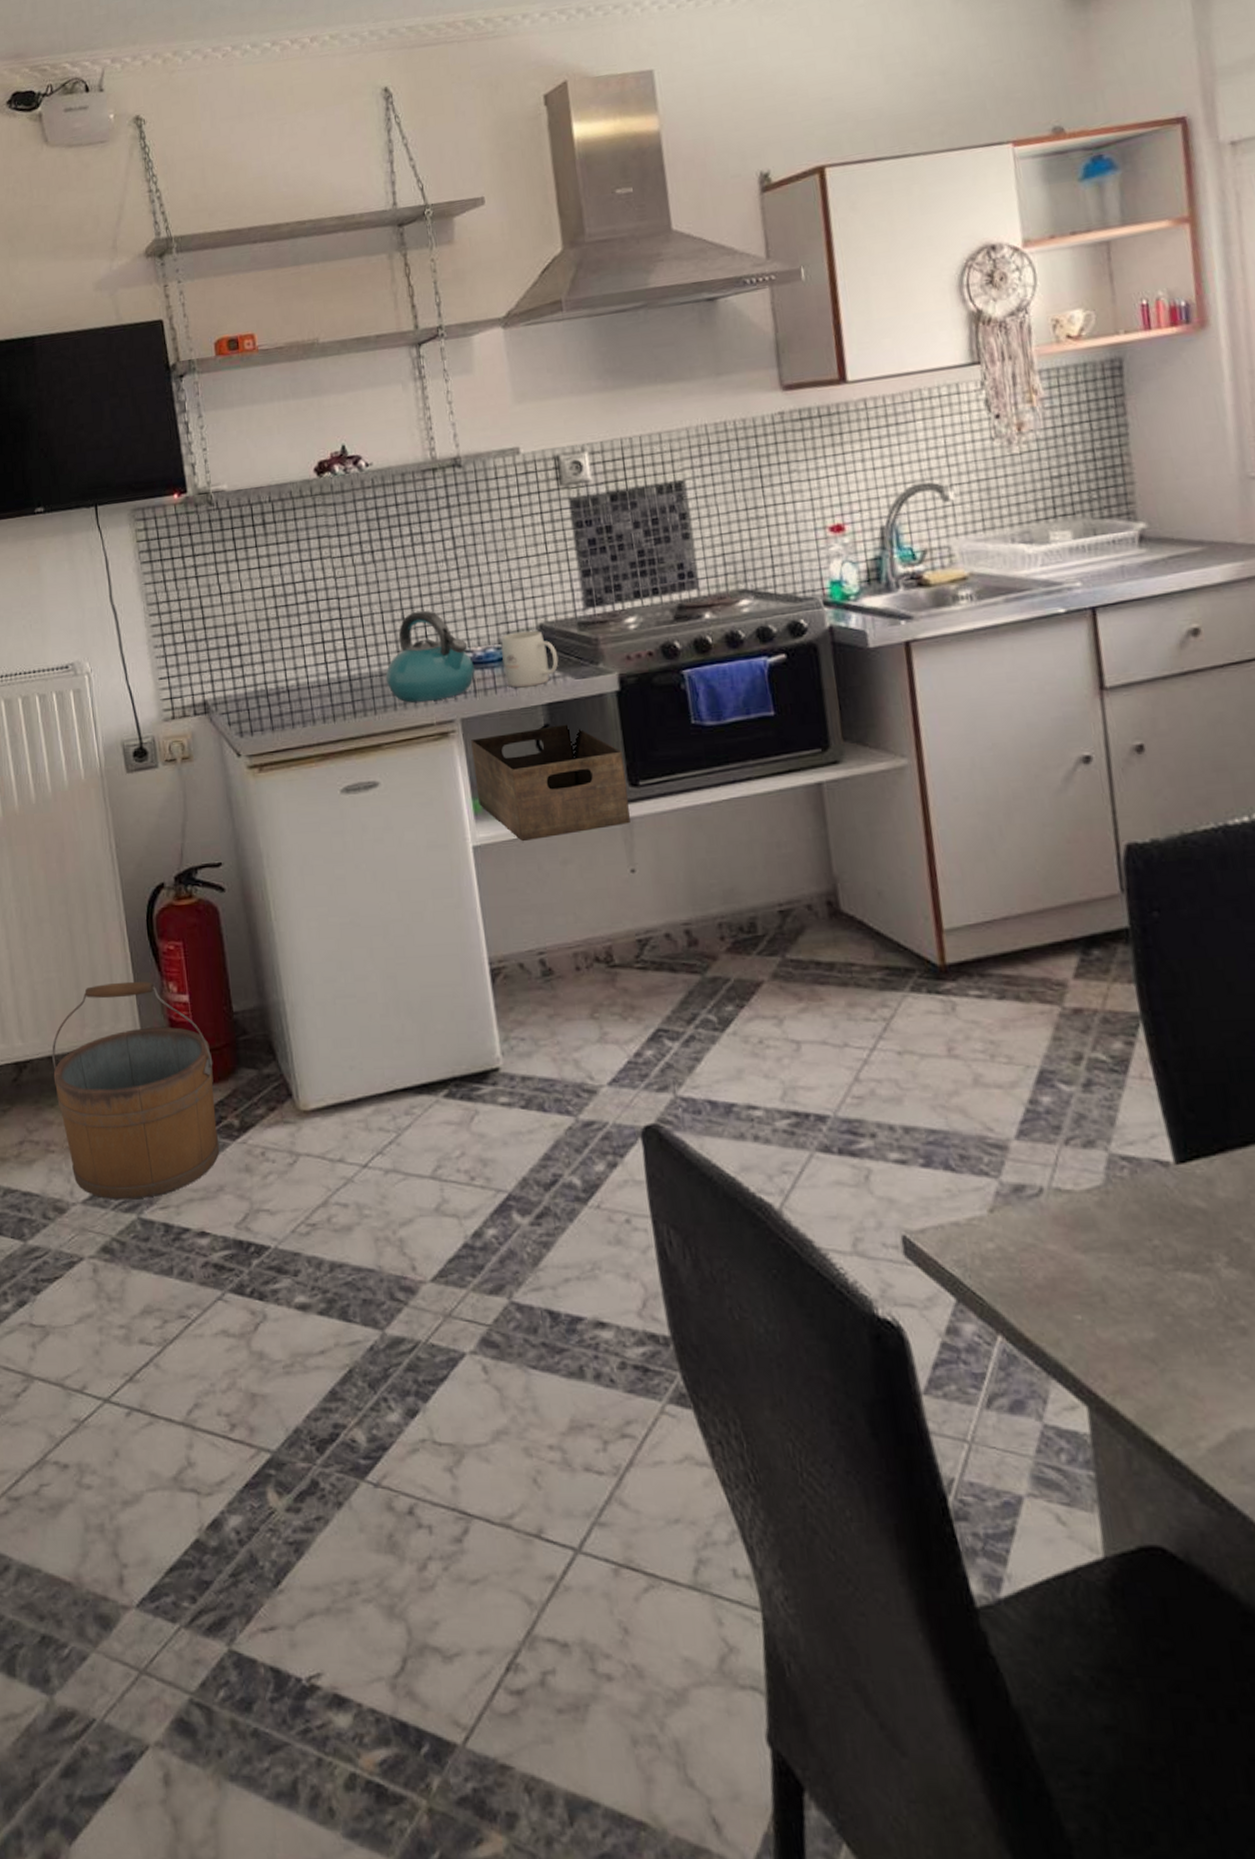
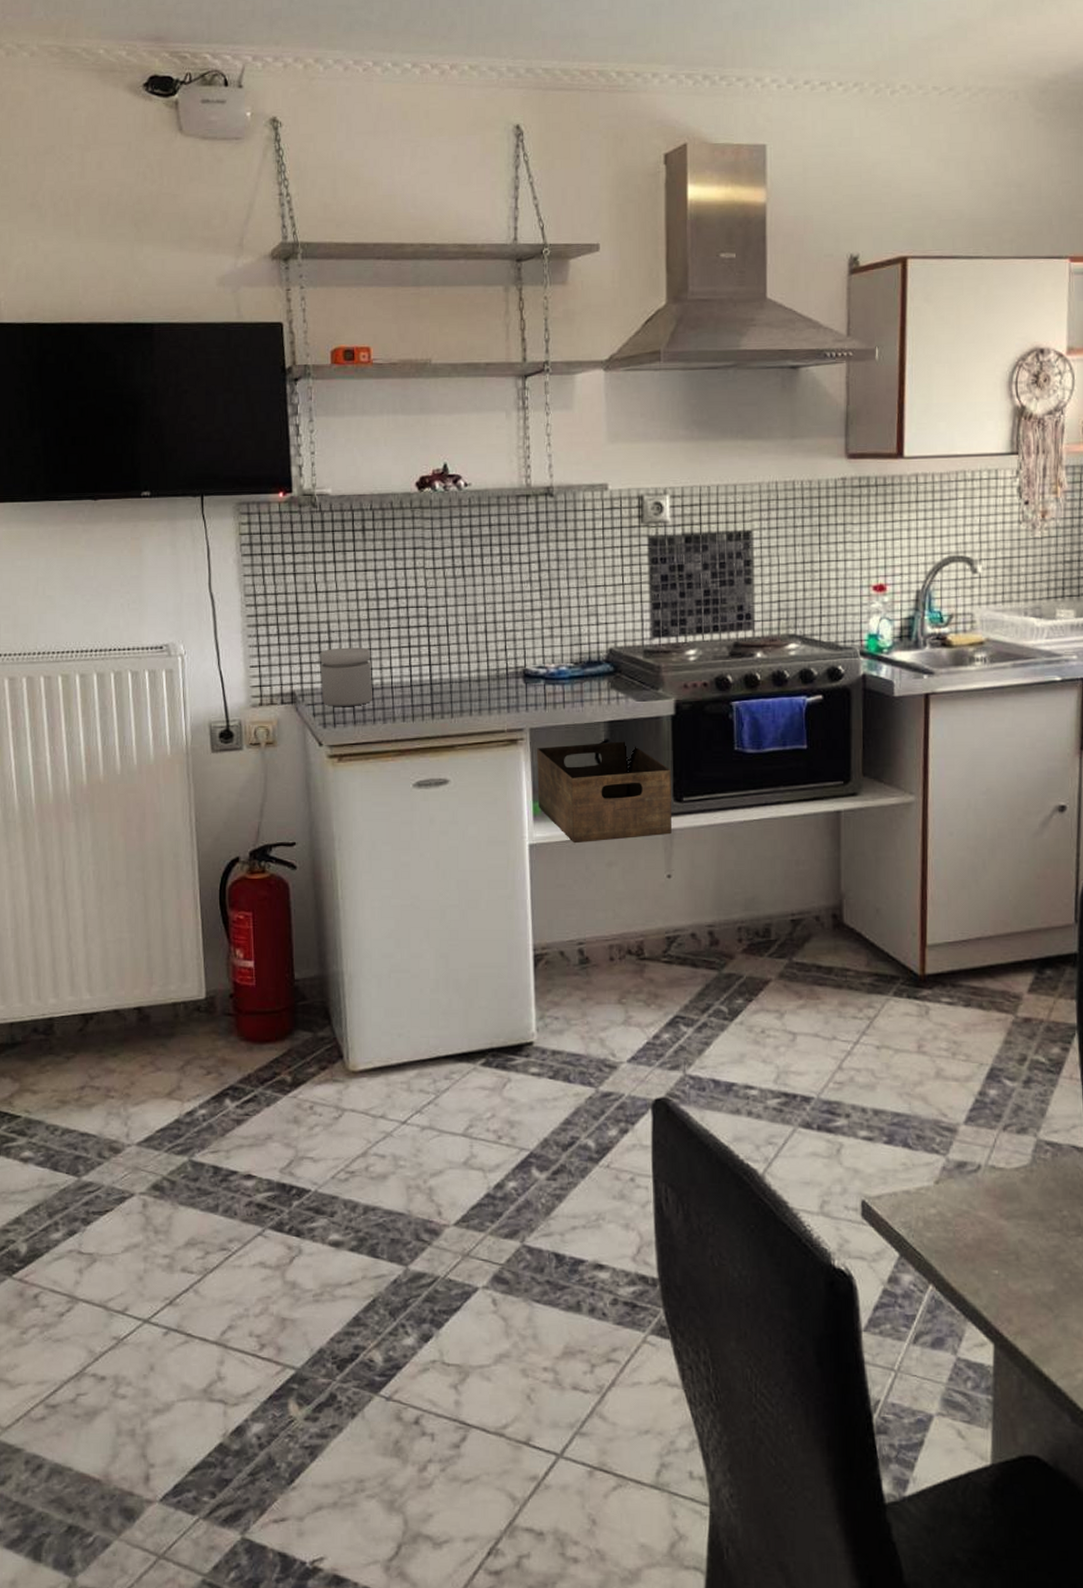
bucket: present [52,981,220,1200] -> none [118,946,272,1144]
jar: none [230,647,290,714] -> present [320,647,373,707]
kettle: present [385,610,475,703] -> none [464,626,546,709]
mug: present [501,630,559,688] -> none [573,653,623,705]

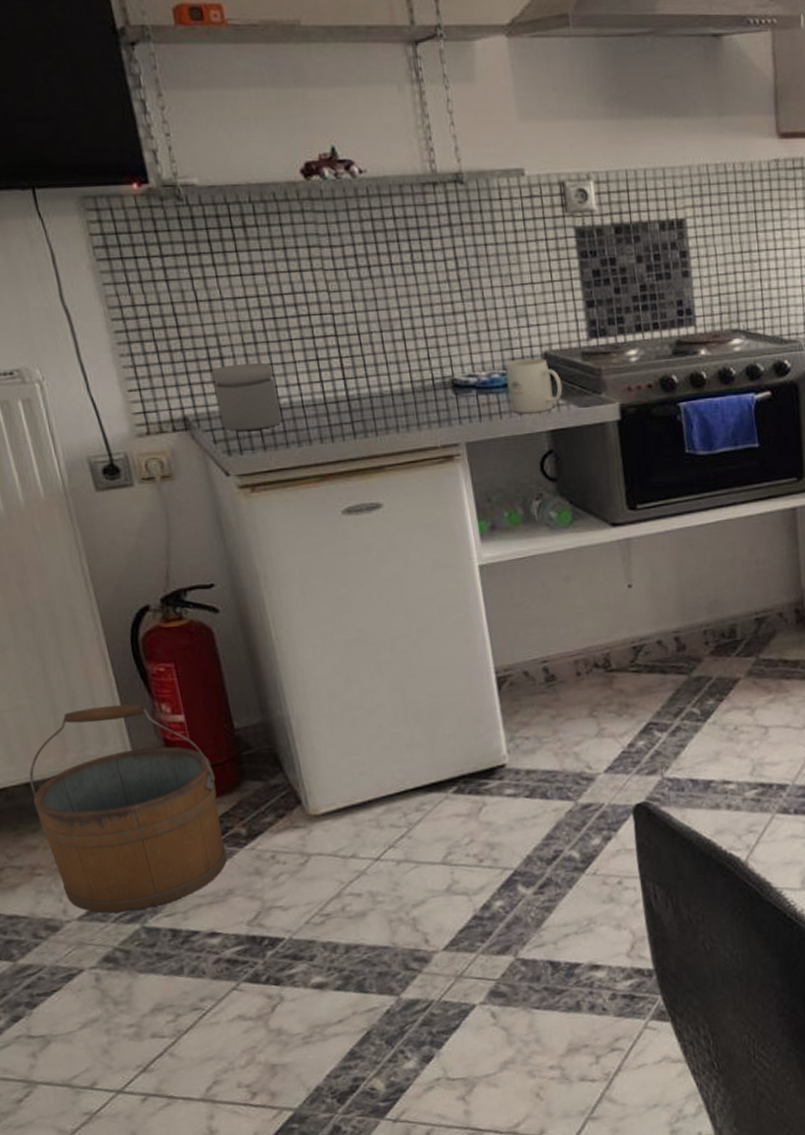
bucket: none [118,946,272,1144] -> present [29,704,227,913]
storage basket: present [537,741,671,844] -> none [476,450,628,561]
mug: none [573,653,623,705] -> present [505,358,563,414]

